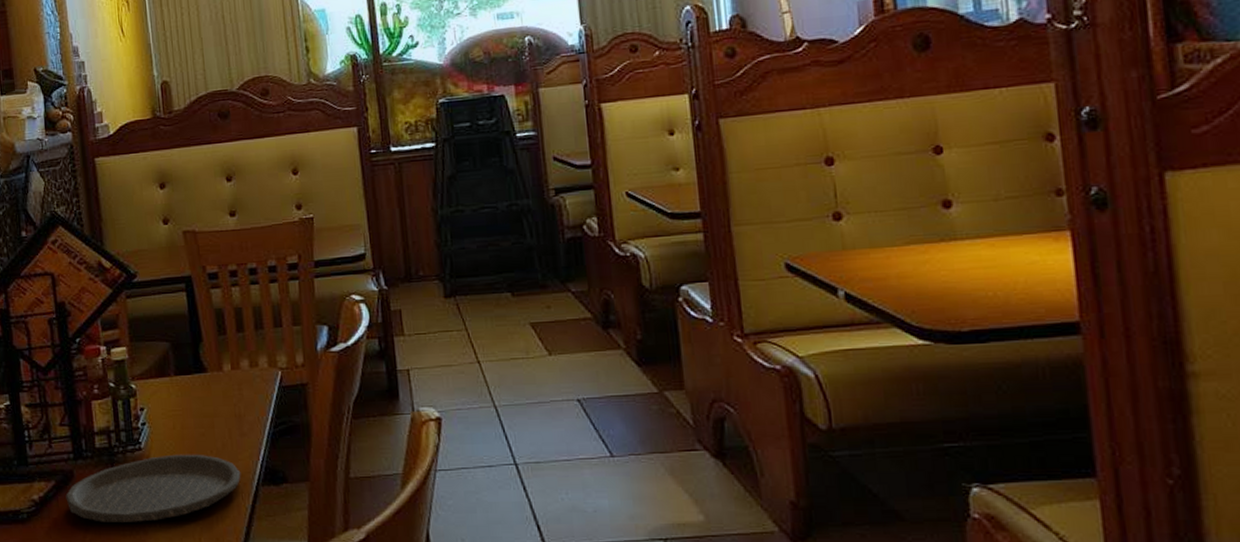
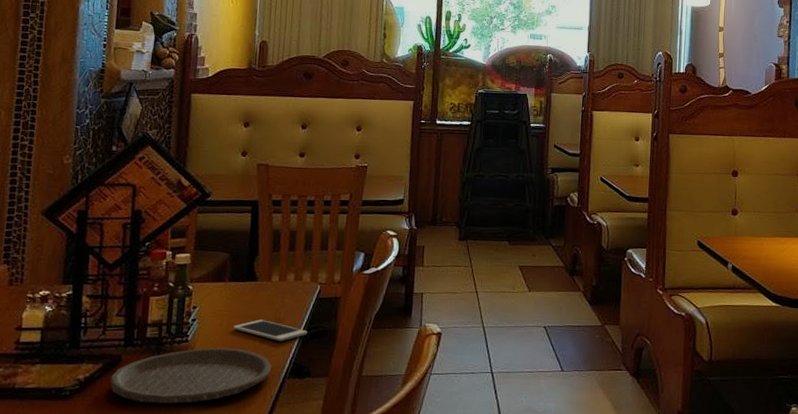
cell phone: none [188,417,276,443] -> present [233,319,308,342]

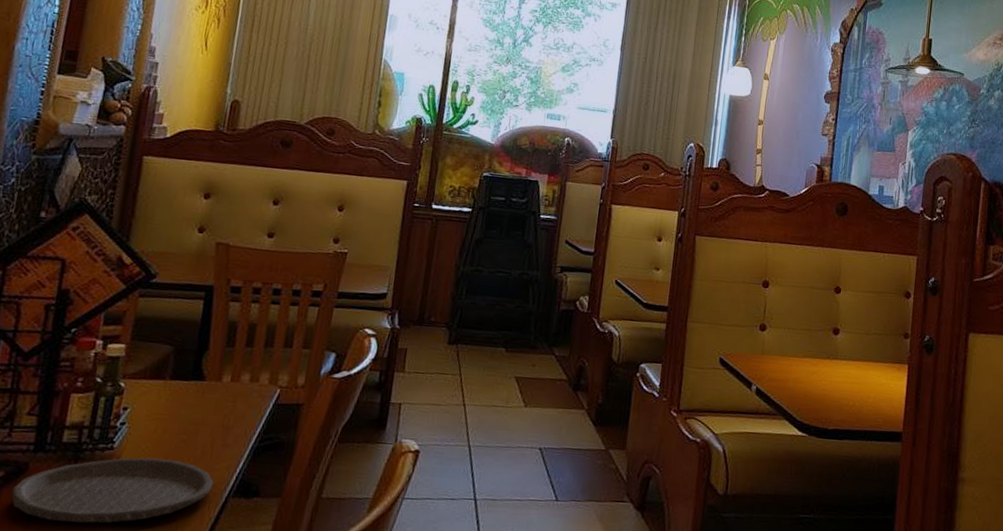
cell phone: present [233,319,308,342] -> none [170,426,261,454]

